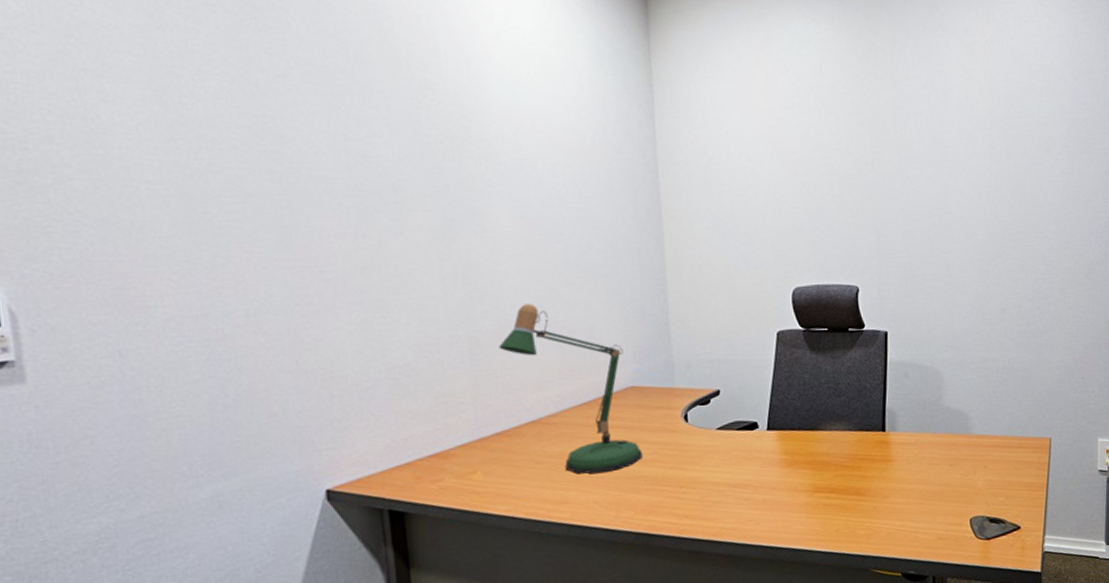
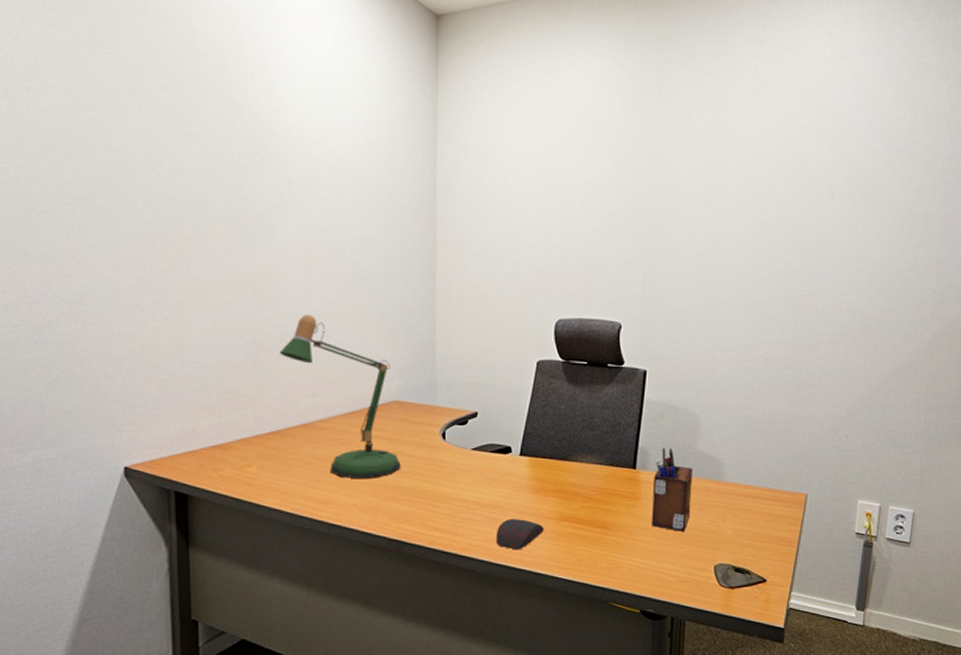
computer mouse: none [749,495,798,529] -> present [495,519,544,550]
desk organizer: none [904,407,943,490] -> present [652,448,693,532]

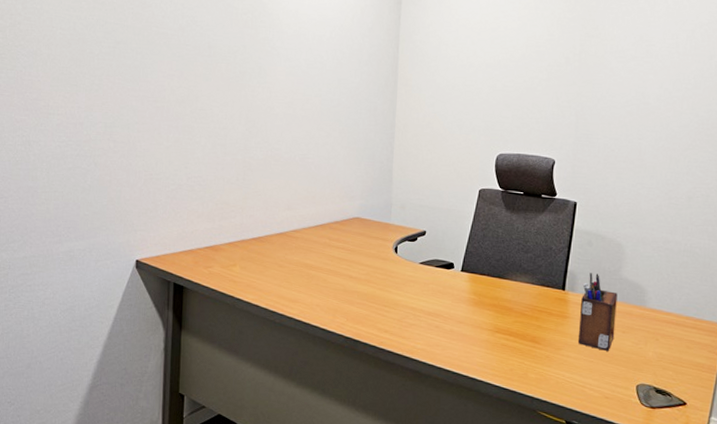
desk lamp: present [279,315,401,478] -> none [264,141,359,283]
computer mouse: present [495,519,544,550] -> none [437,327,480,356]

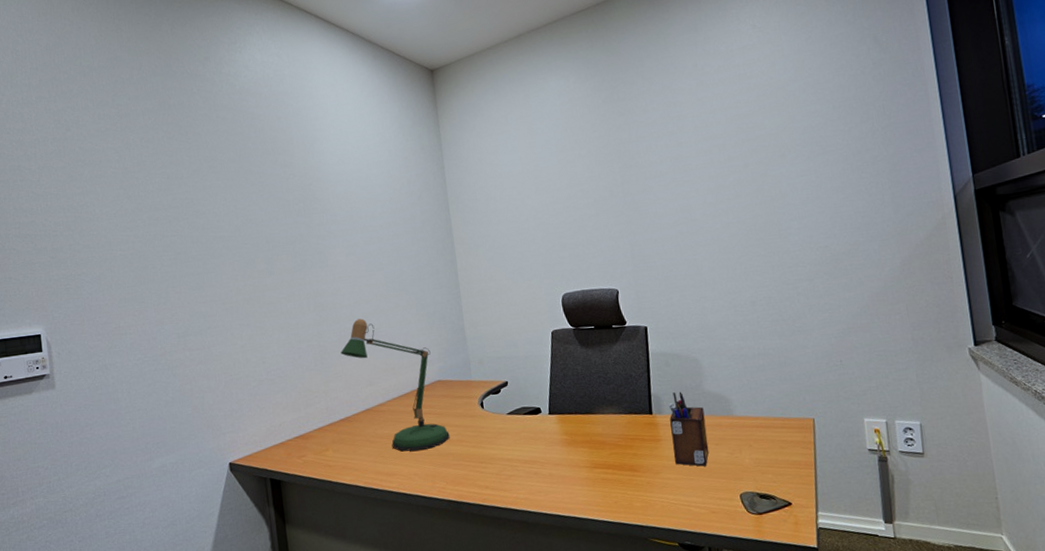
desk lamp: none [264,141,359,283] -> present [340,318,450,451]

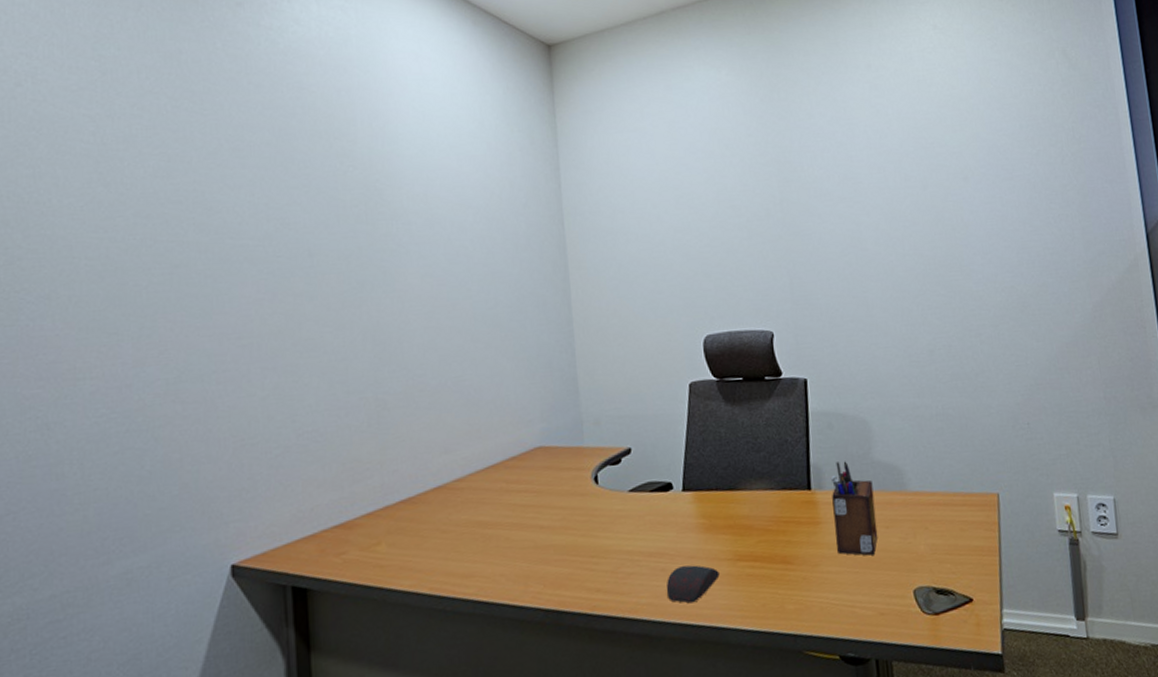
desk lamp: present [340,318,450,451] -> none [406,362,552,544]
computer mouse: none [538,470,580,499] -> present [666,565,720,604]

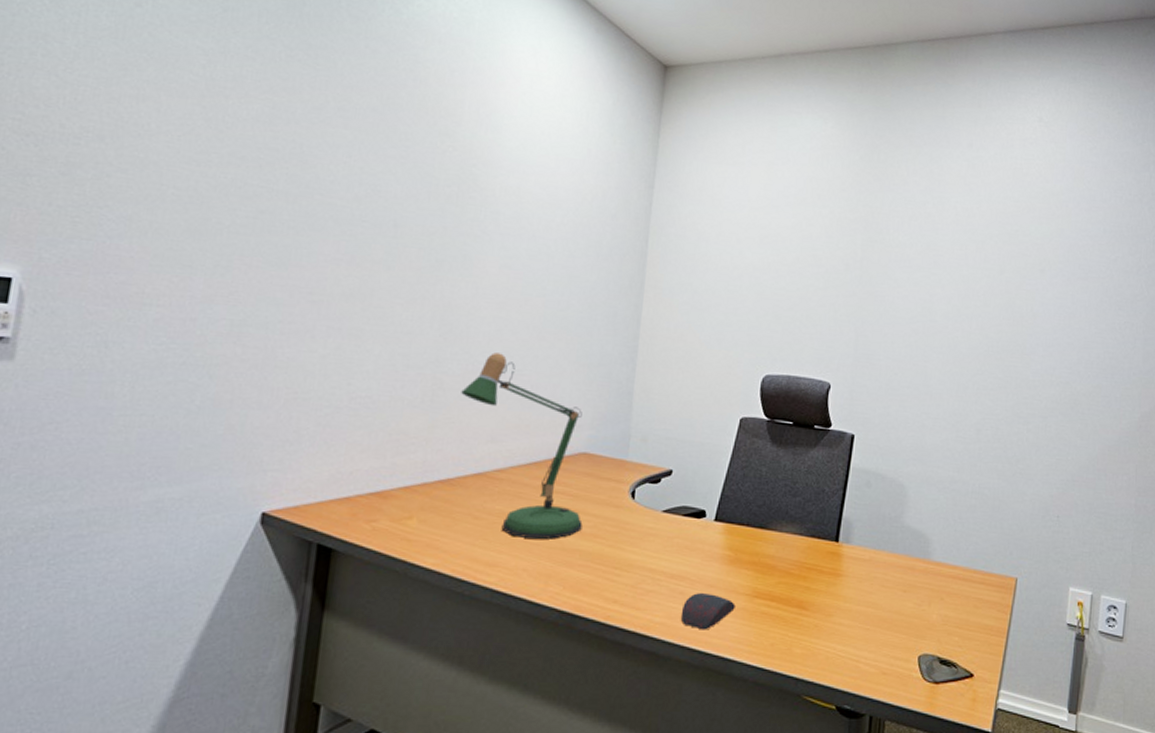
desk lamp: none [406,362,552,544] -> present [461,352,583,539]
desk organizer: present [831,461,878,556] -> none [853,520,899,615]

